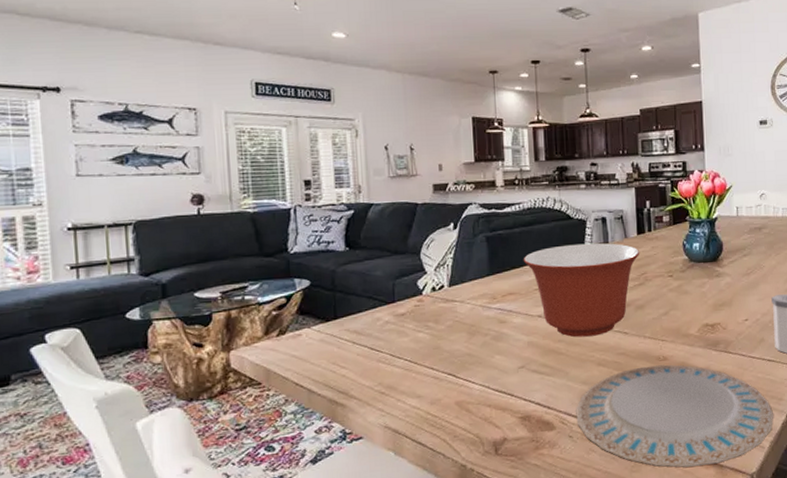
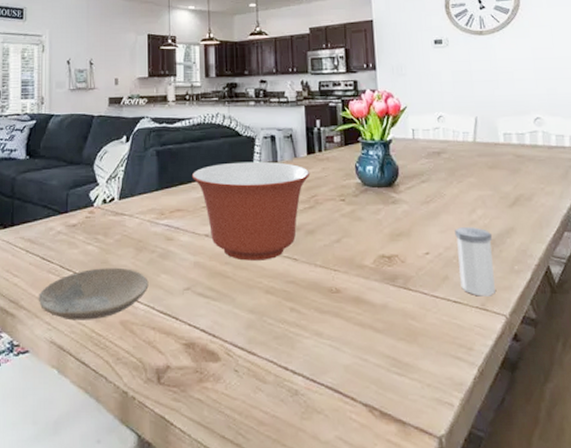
plate: none [368,352,483,405] -> present [38,267,149,321]
plate: present [576,365,773,468] -> none [242,298,463,420]

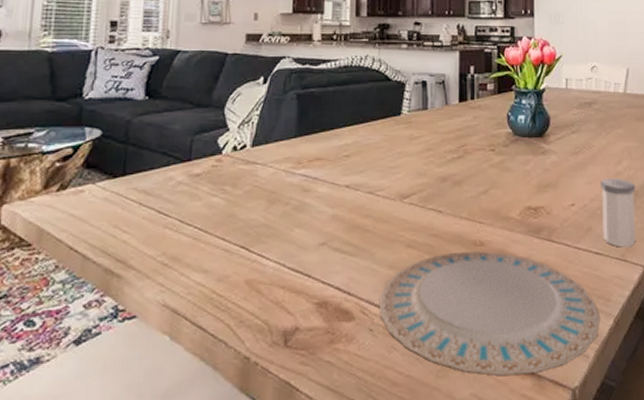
plate: present [38,267,149,321] -> none [150,221,280,281]
mixing bowl: present [191,161,311,261] -> none [334,108,461,213]
plate: none [242,298,463,420] -> present [379,251,600,376]

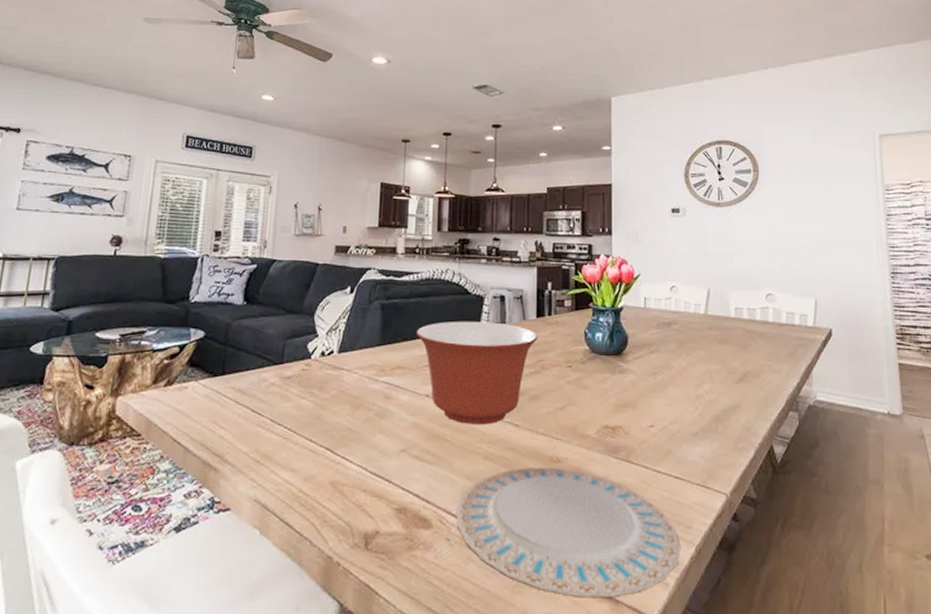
mixing bowl: none [334,108,461,213] -> present [416,321,538,425]
salt shaker: present [601,178,636,248] -> none [681,401,718,474]

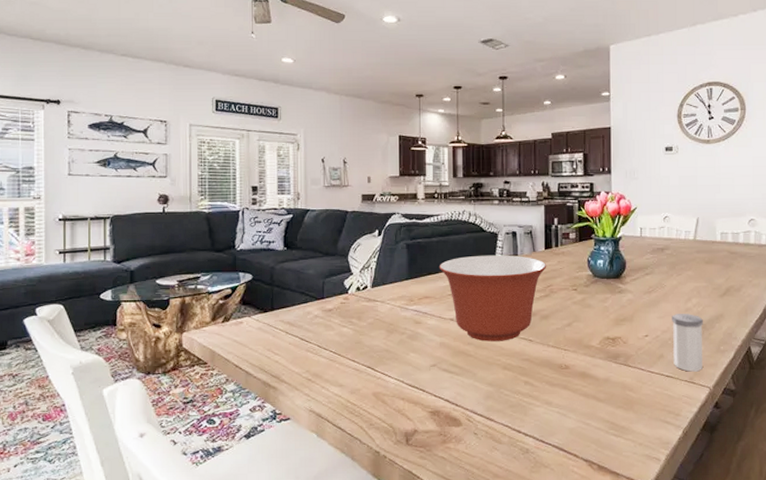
plate: present [456,467,680,597] -> none [481,373,670,472]
salt shaker: none [681,401,718,474] -> present [672,314,704,372]

